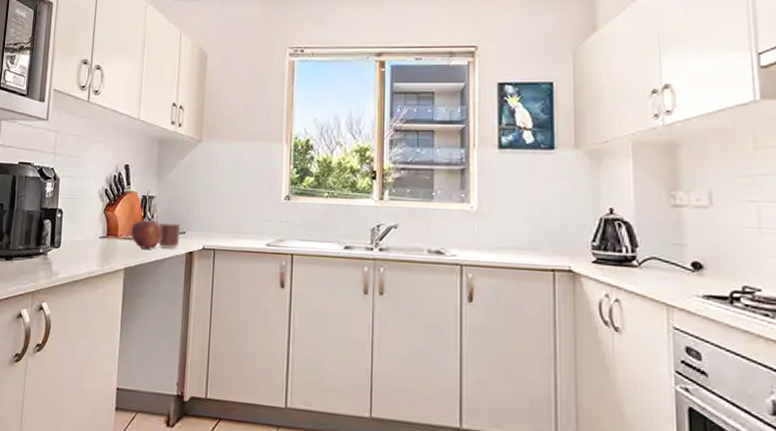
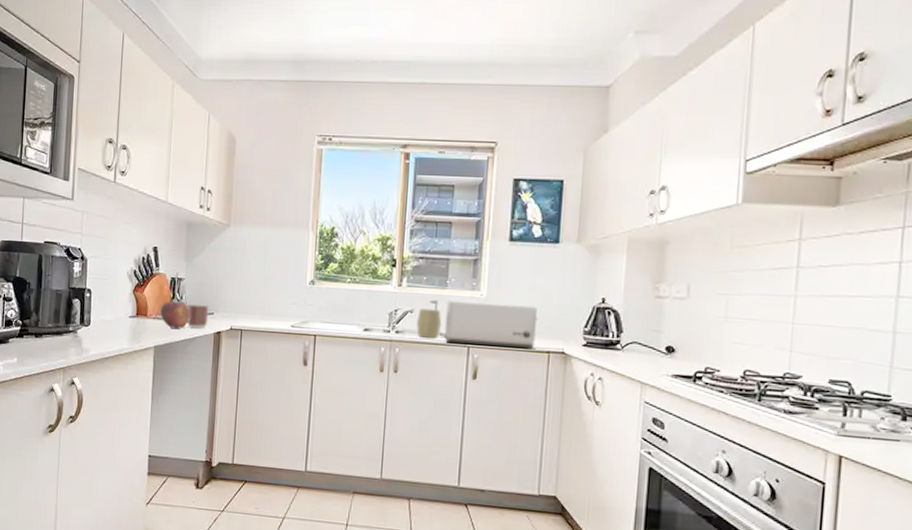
soap dispenser: none [402,213,430,256] -> present [416,299,442,338]
toaster: none [433,214,538,267] -> present [444,300,538,350]

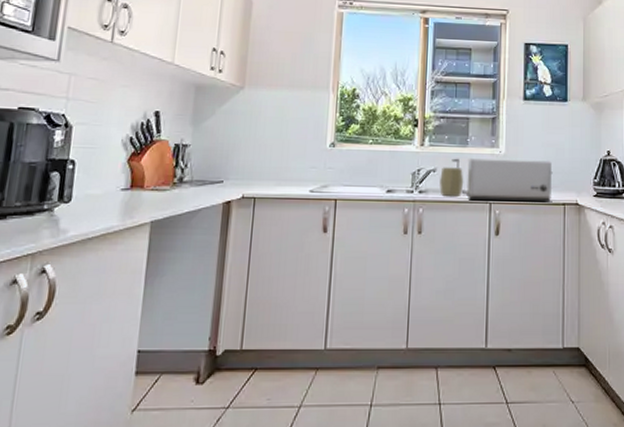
fruit: present [160,299,191,330] -> none [159,168,197,201]
mug: present [187,303,209,328] -> none [191,171,218,198]

